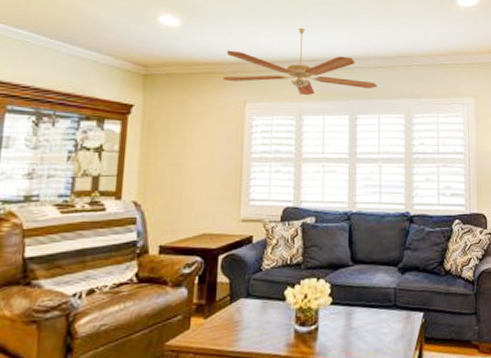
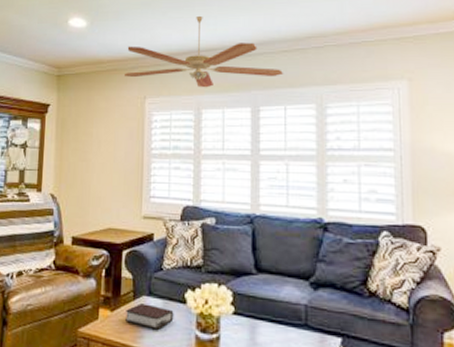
bible: none [219,306,273,330] -> present [124,303,174,330]

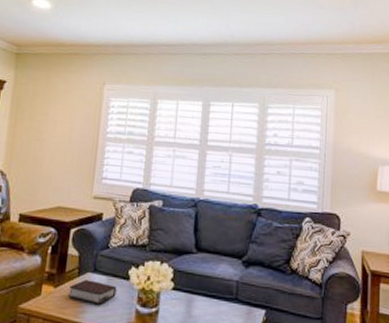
ceiling fan: present [125,15,284,88] -> none [86,12,234,80]

